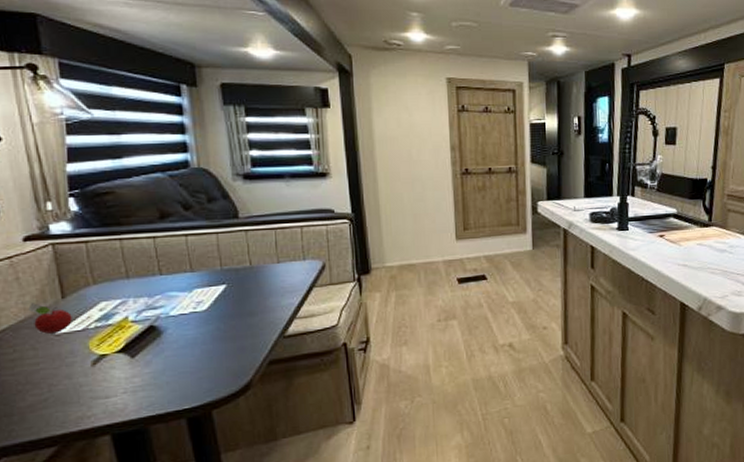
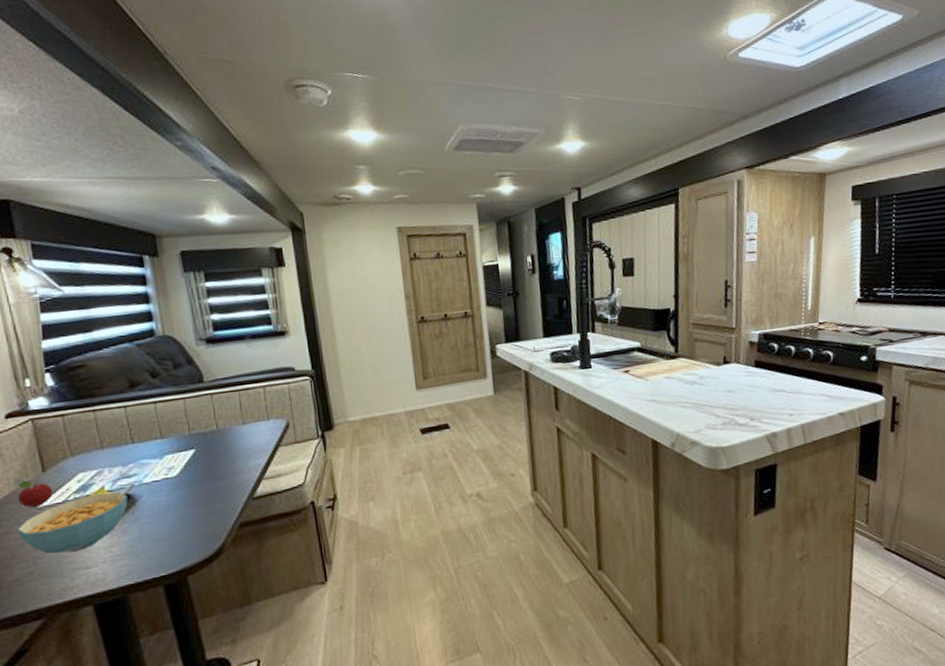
cereal bowl: none [31,322,153,382] -> present [16,492,128,554]

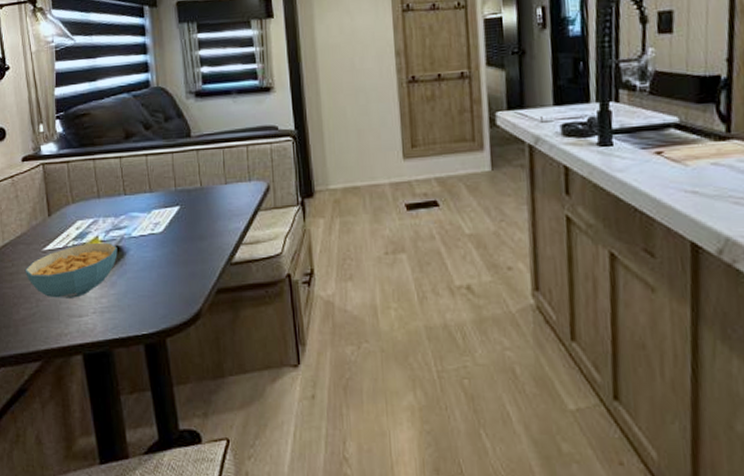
fruit: present [11,478,53,508] -> none [23,220,56,250]

